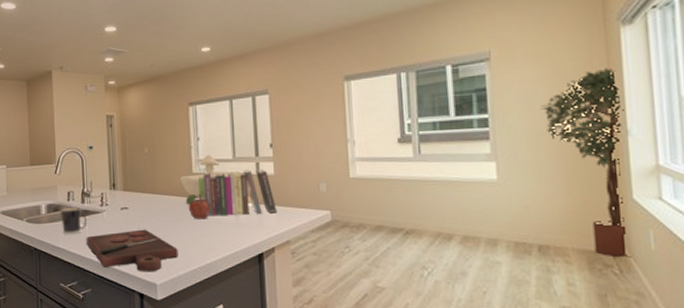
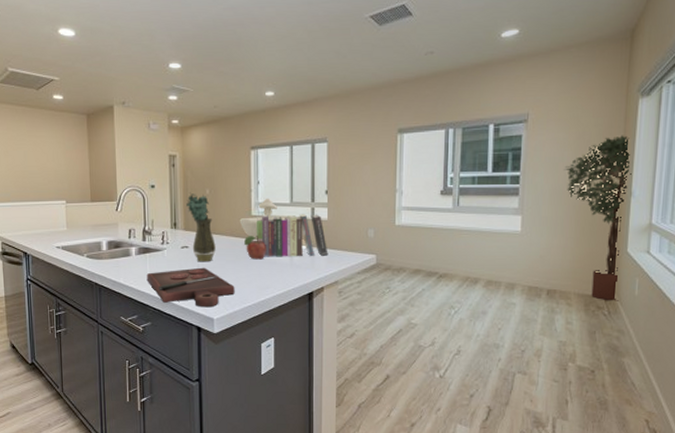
mug: present [60,206,88,235] -> none [121,244,148,271]
vase: none [125,152,157,224] -> present [186,192,216,262]

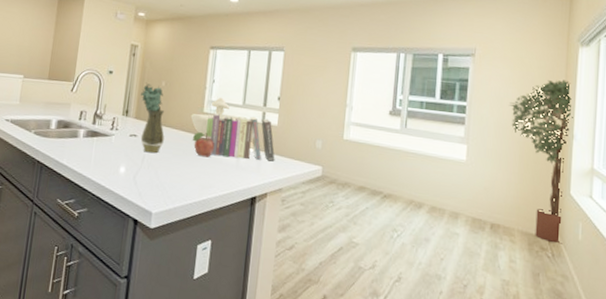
cutting board: present [146,267,235,308] -> none [90,156,178,201]

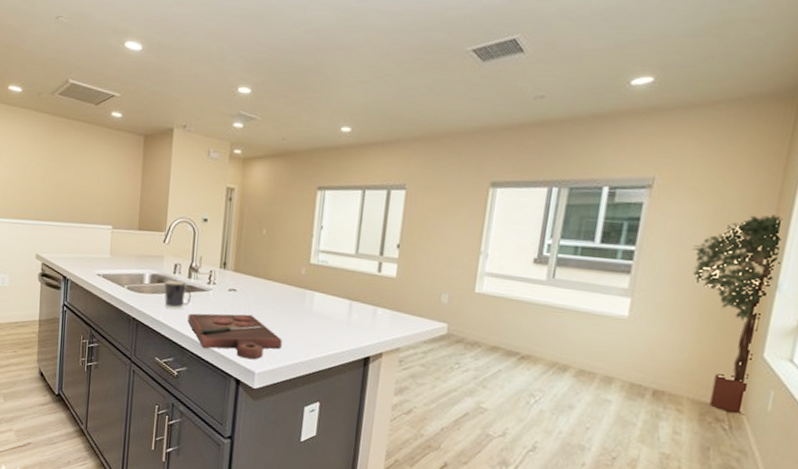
mug: none [69,126,96,153] -> present [164,280,192,310]
cutting board: none [90,156,178,201] -> present [187,313,282,360]
vase: present [140,82,165,153] -> none [239,230,267,309]
decorative bowl: present [190,97,240,139] -> none [295,245,352,293]
fruit: present [193,132,215,158] -> none [298,285,323,314]
books: present [206,112,275,163] -> none [313,263,393,319]

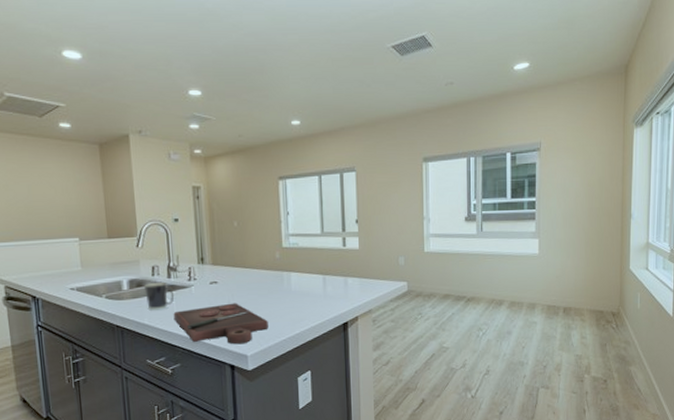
potted tree: present [693,214,781,415] -> none [575,162,630,315]

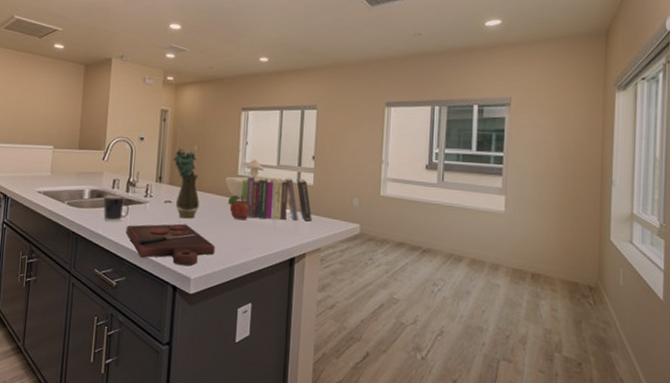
vase: none [213,225,247,298] -> present [173,147,200,219]
decorative bowl: none [270,228,320,273] -> present [225,159,275,201]
fruit: none [276,268,300,292] -> present [228,195,251,221]
books: none [288,243,361,289] -> present [241,175,312,223]

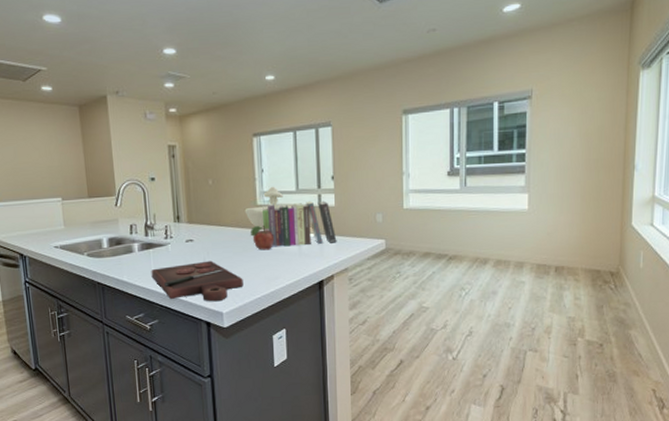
mug: present [103,194,130,222] -> none [123,240,152,268]
vase: present [173,147,200,219] -> none [189,183,222,256]

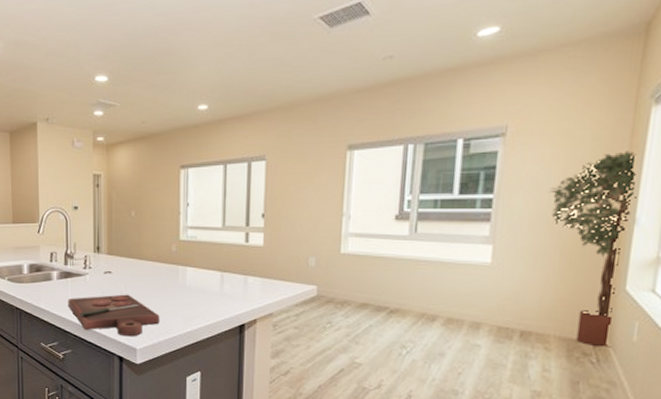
decorative bowl: present [244,186,295,231] -> none [166,221,220,268]
fruit: present [251,226,275,250] -> none [171,262,196,288]
books: present [263,200,337,247] -> none [185,239,263,287]
potted tree: none [570,108,634,275] -> present [550,151,637,348]

